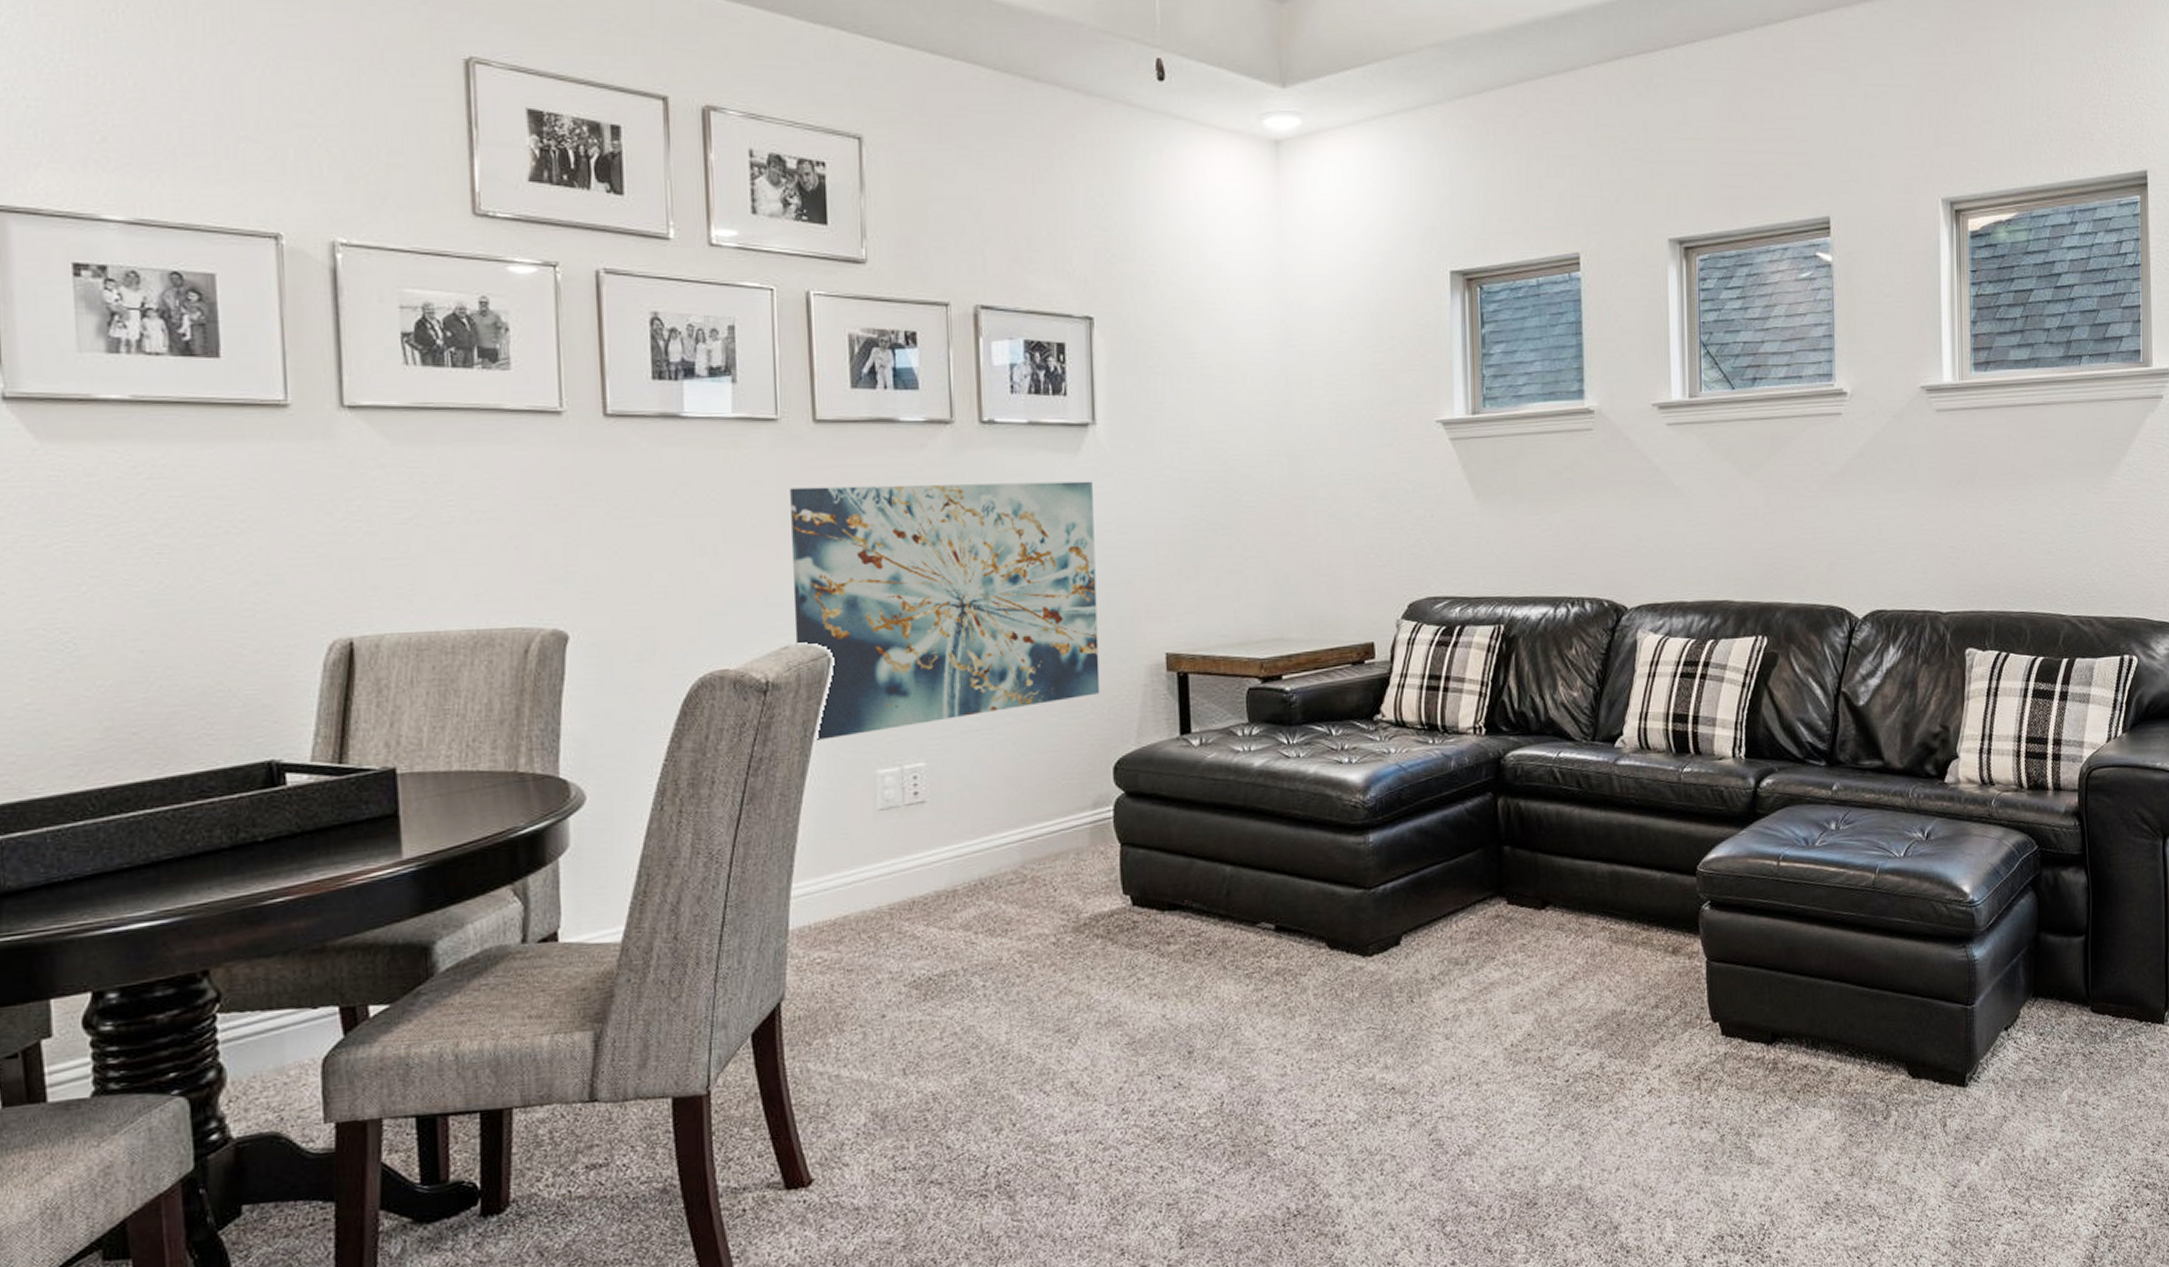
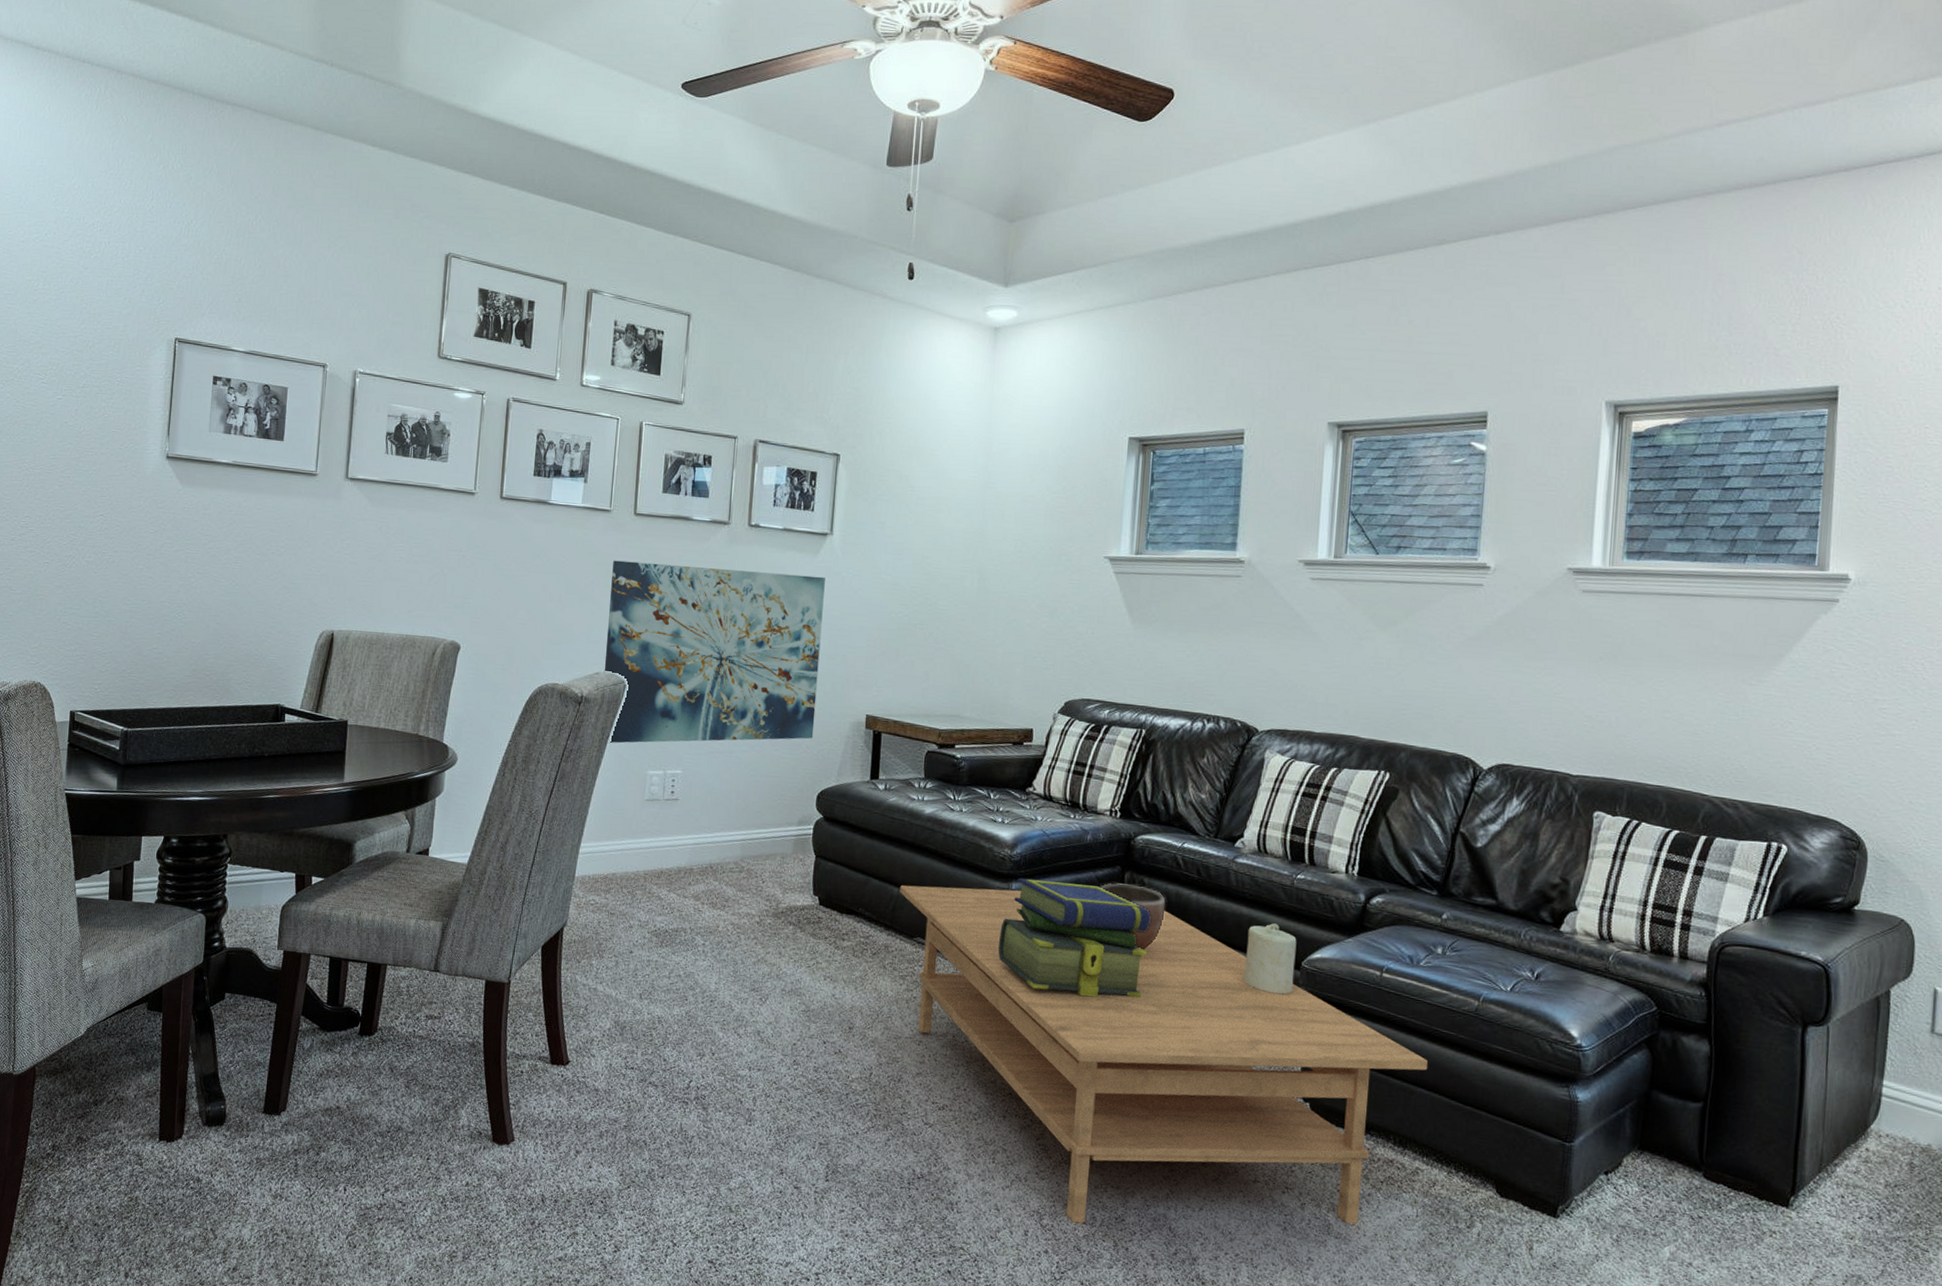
coffee table: none [1233,835,1832,1222] -> present [900,885,1428,1224]
stack of books: none [1360,820,1533,957] -> present [998,877,1151,998]
decorative bowl: none [1472,811,1547,887] -> present [1100,883,1166,950]
candle: none [1637,828,1691,909] -> present [1243,923,1297,995]

